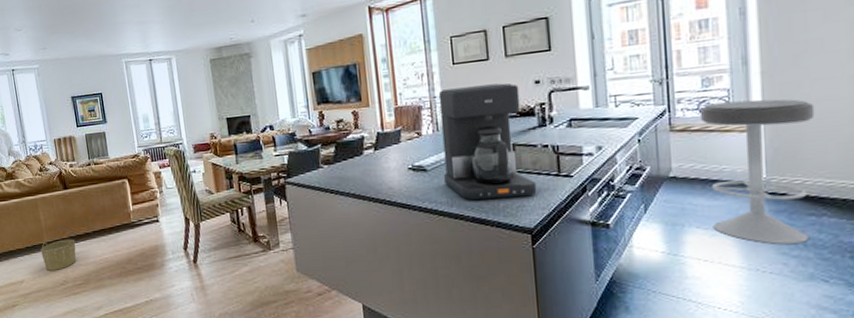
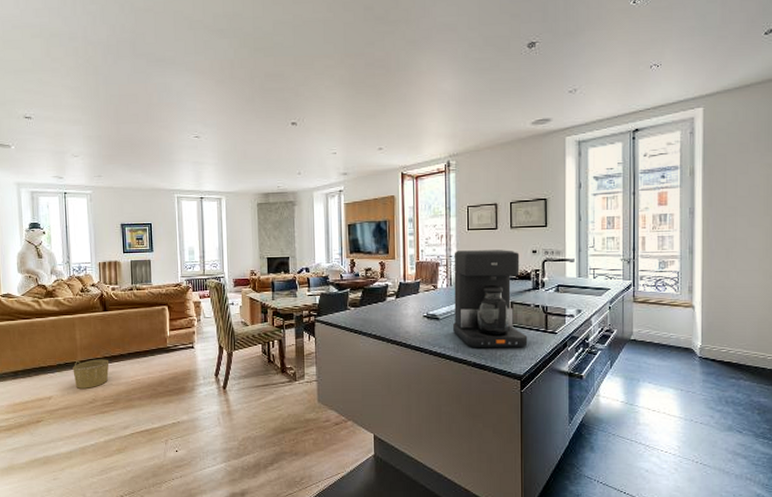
bar stool: present [699,99,815,245] -> none [656,282,739,401]

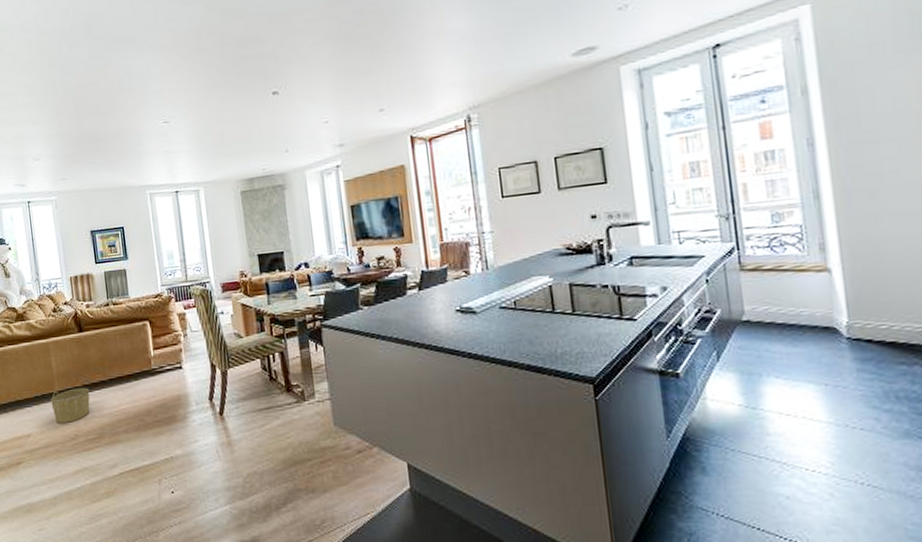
coffee maker: present [453,250,528,348] -> none [487,217,598,346]

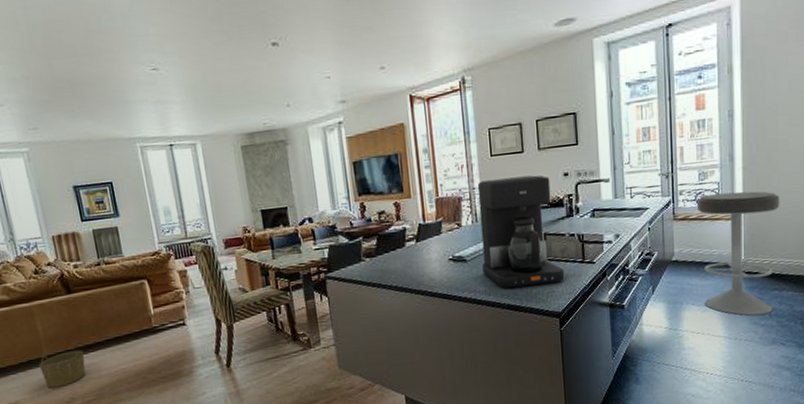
coffee maker: none [487,217,598,346] -> present [477,175,565,288]
bar stool: none [771,236,900,397] -> present [696,191,780,316]

